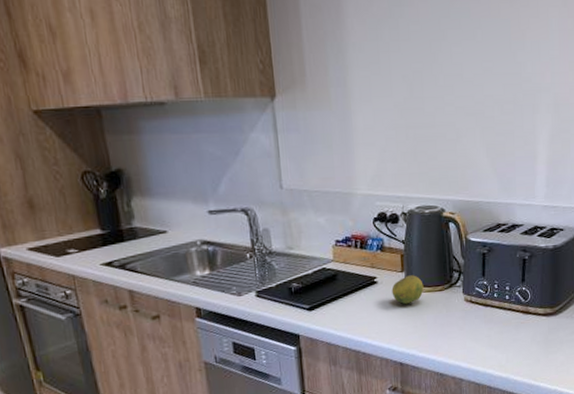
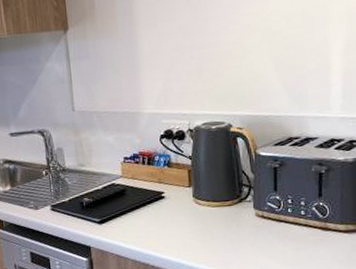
fruit: present [391,275,424,305] -> none [179,190,212,219]

